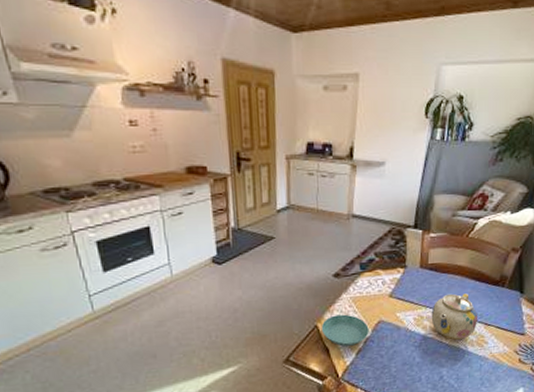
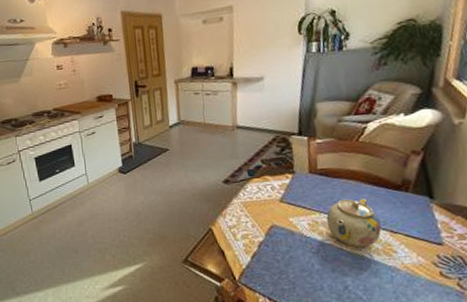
saucer: present [321,314,369,347] -> none [215,218,263,250]

